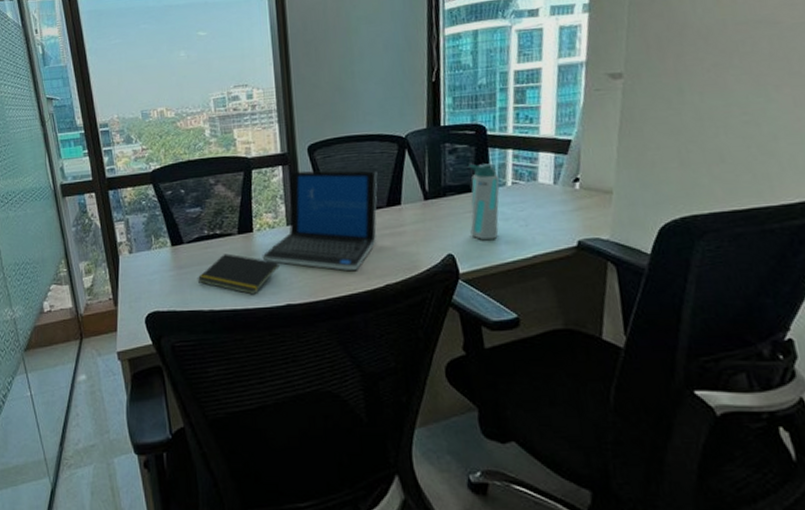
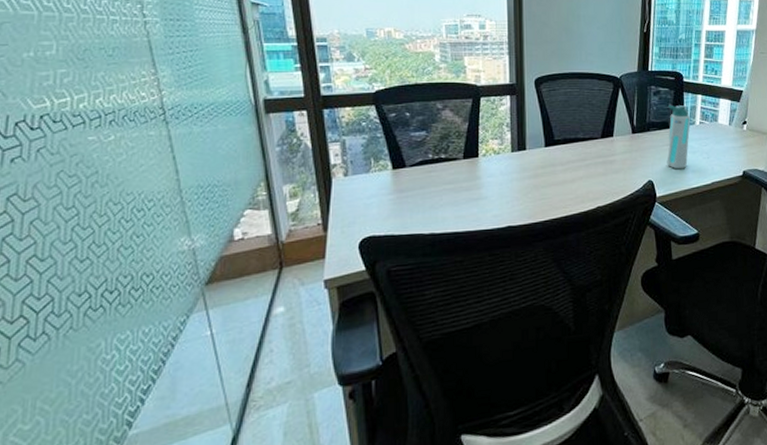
notepad: present [197,253,280,295] -> none [418,178,502,218]
laptop: present [262,170,378,271] -> none [486,100,595,194]

